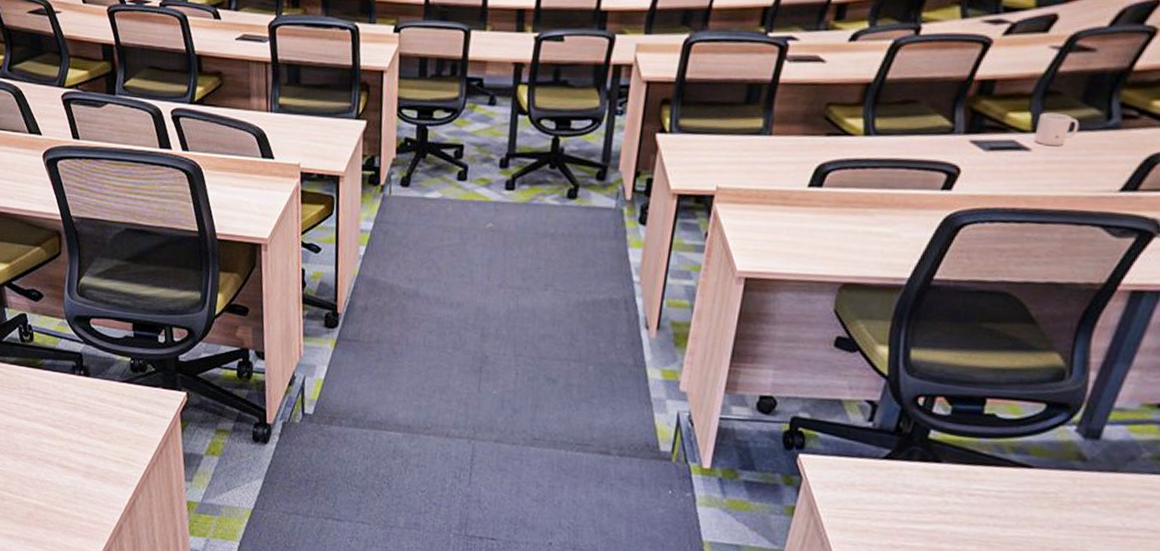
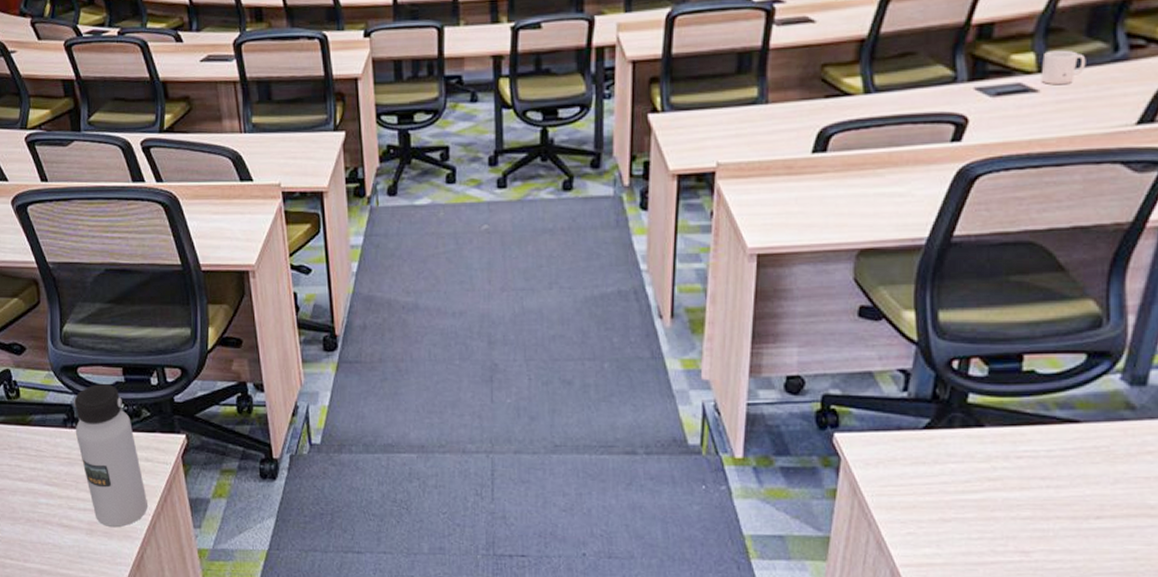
water bottle: none [82,336,144,473] -> present [73,384,147,527]

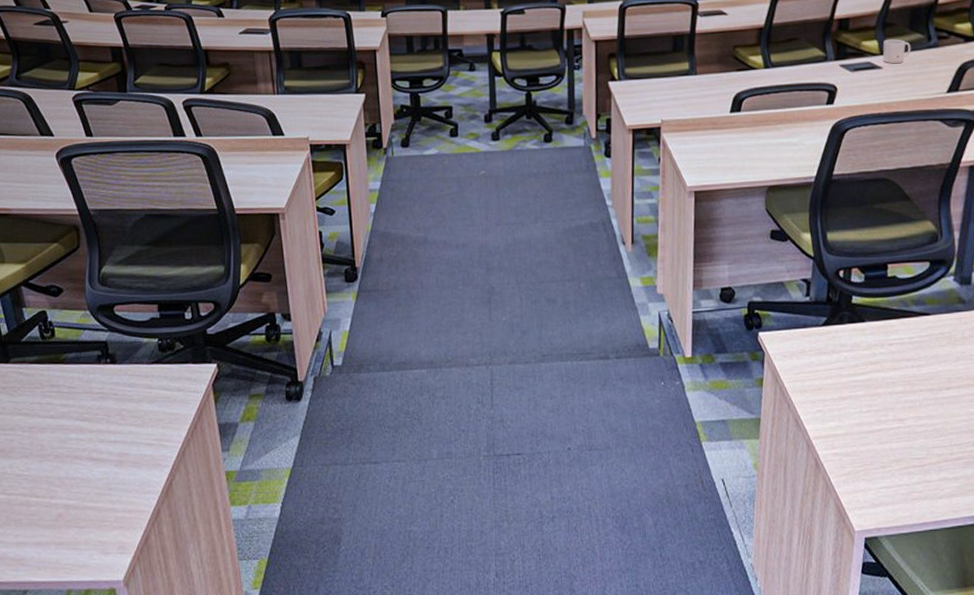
water bottle: present [73,384,147,527] -> none [108,320,178,456]

